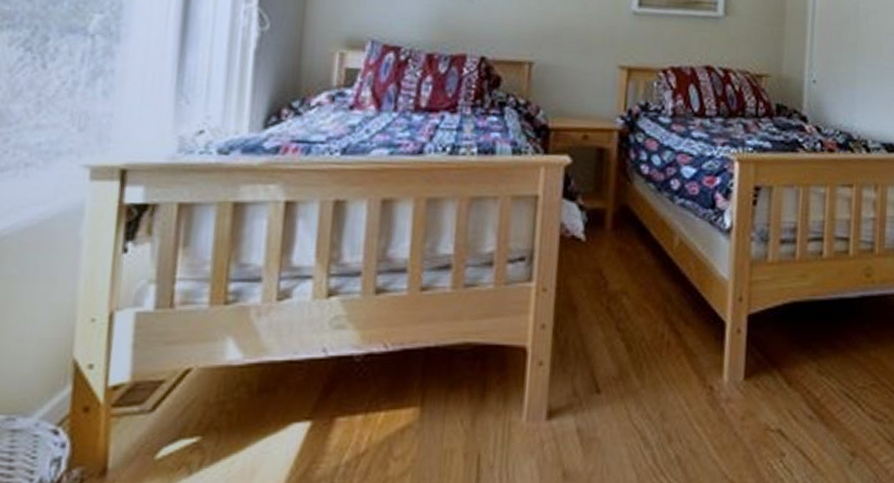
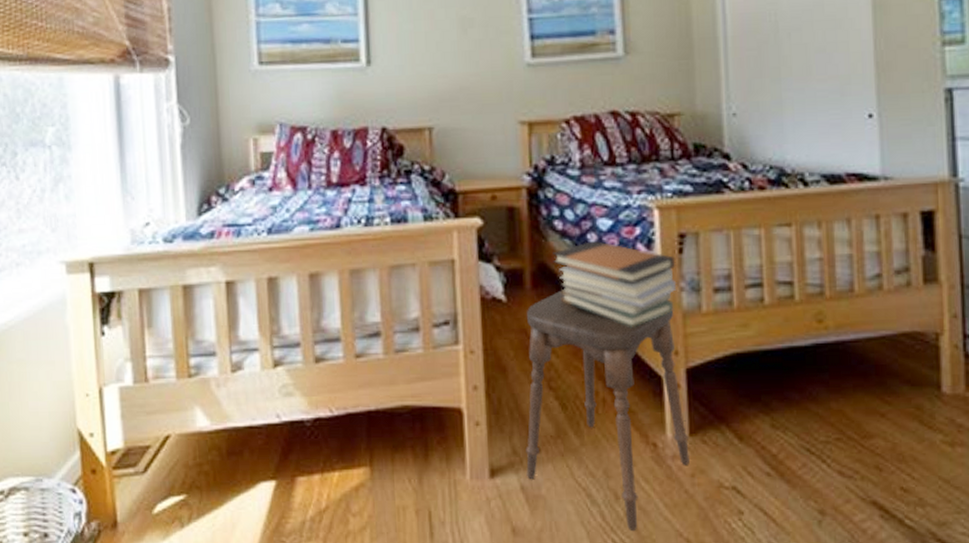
stool: none [584,231,743,474] -> present [525,288,690,532]
book stack: none [635,186,750,273] -> present [553,240,677,327]

